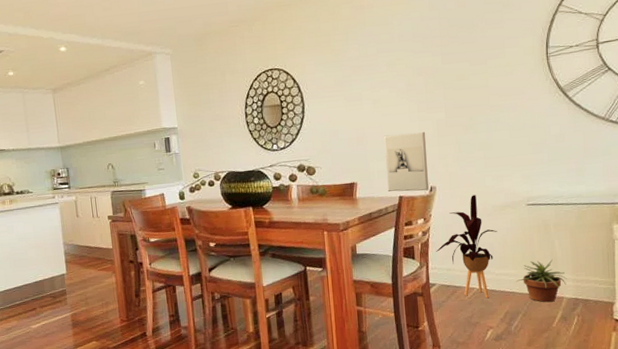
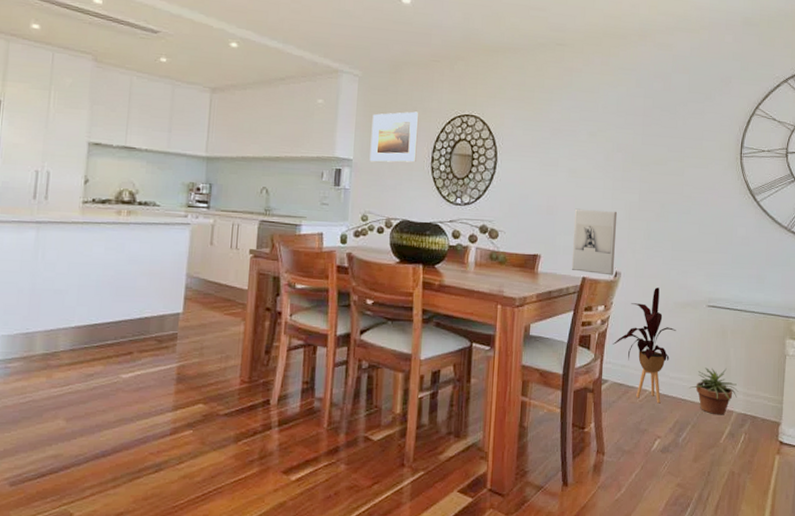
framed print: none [188,75,232,127] -> present [369,111,419,163]

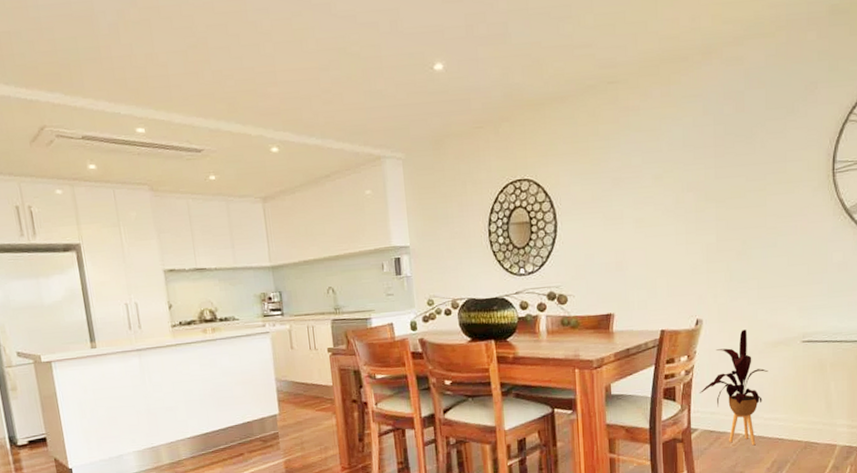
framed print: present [369,111,419,163] -> none [422,185,473,246]
wall sculpture: present [571,208,618,276] -> none [646,256,695,325]
potted plant: present [689,368,739,415] -> none [786,403,842,451]

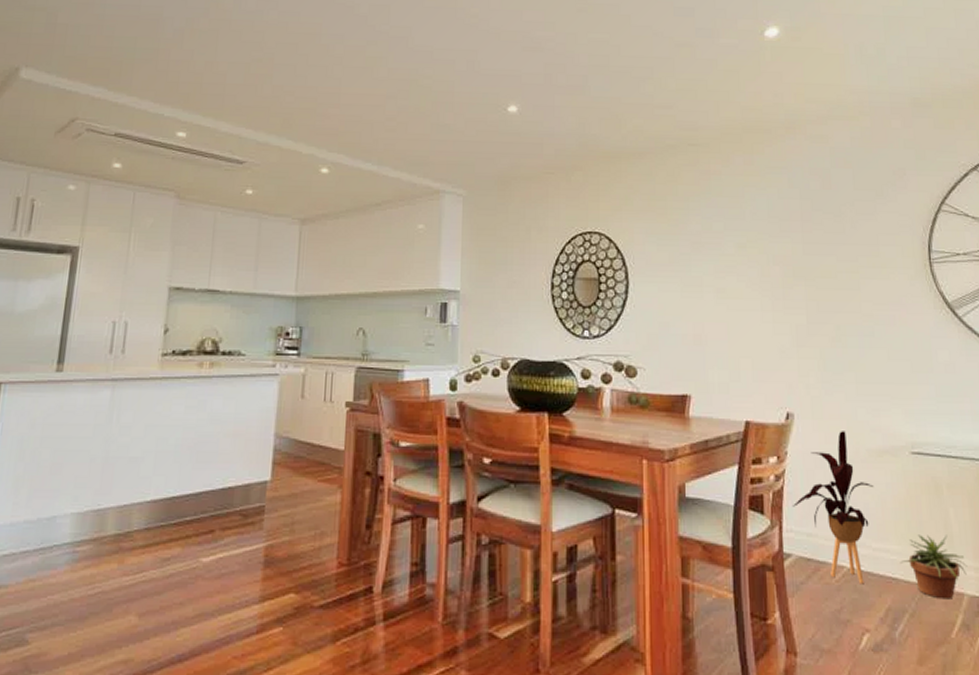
potted plant: none [786,403,842,451] -> present [900,535,968,599]

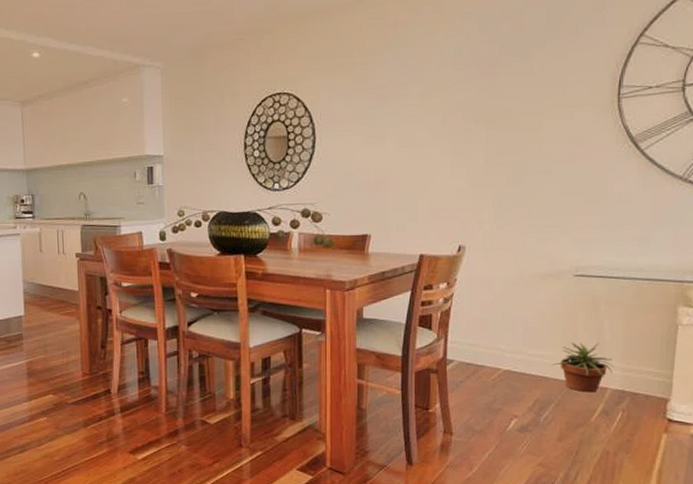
house plant: present [793,431,874,585] -> none [458,259,535,382]

